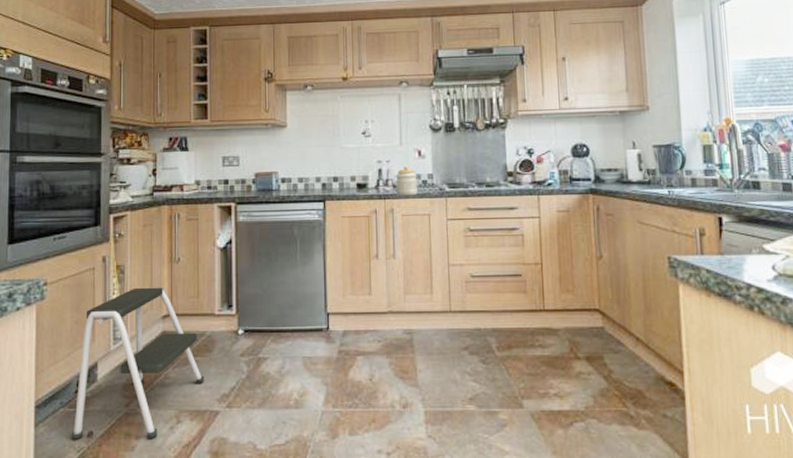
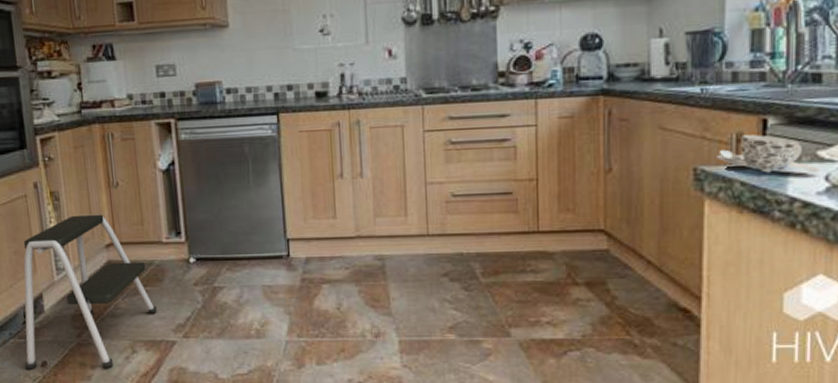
jar: present [396,165,418,195] -> none [362,68,388,104]
teacup: none [685,230,768,264] -> present [716,134,821,174]

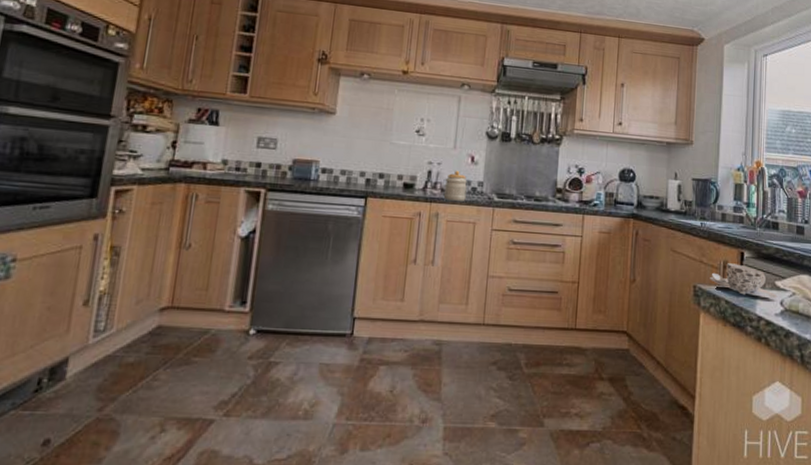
step stool: present [23,214,157,369] -> none [20,273,202,450]
jar: none [362,68,388,104] -> present [444,170,467,201]

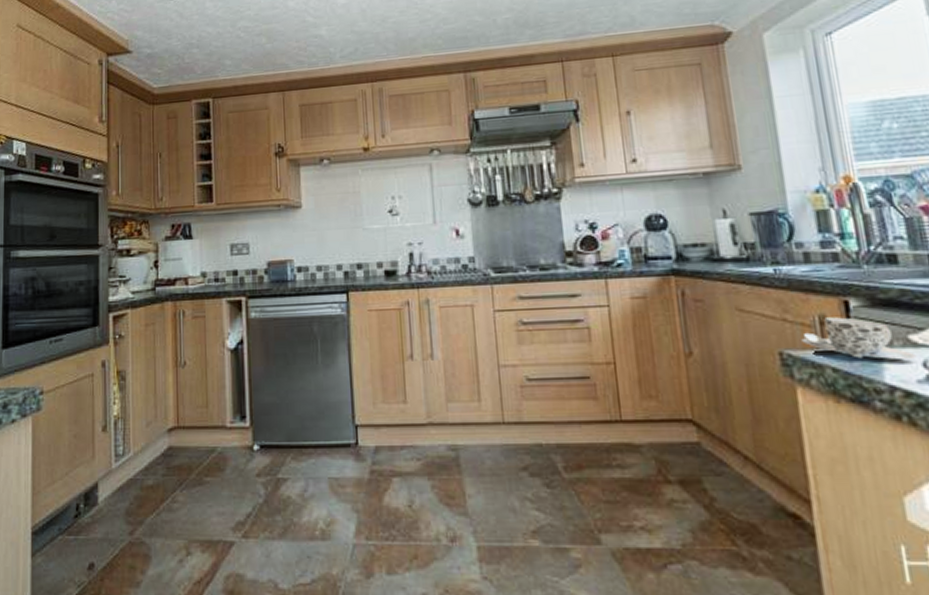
jar: present [444,170,467,201] -> none [431,247,457,283]

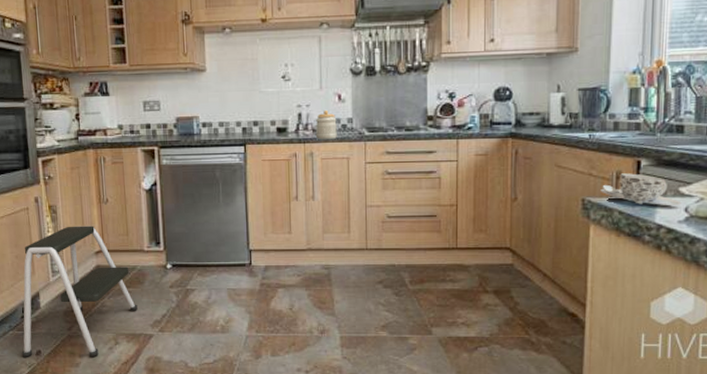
step stool: none [70,395,216,574] -> present [22,225,138,358]
jar: none [431,247,457,283] -> present [316,109,337,139]

